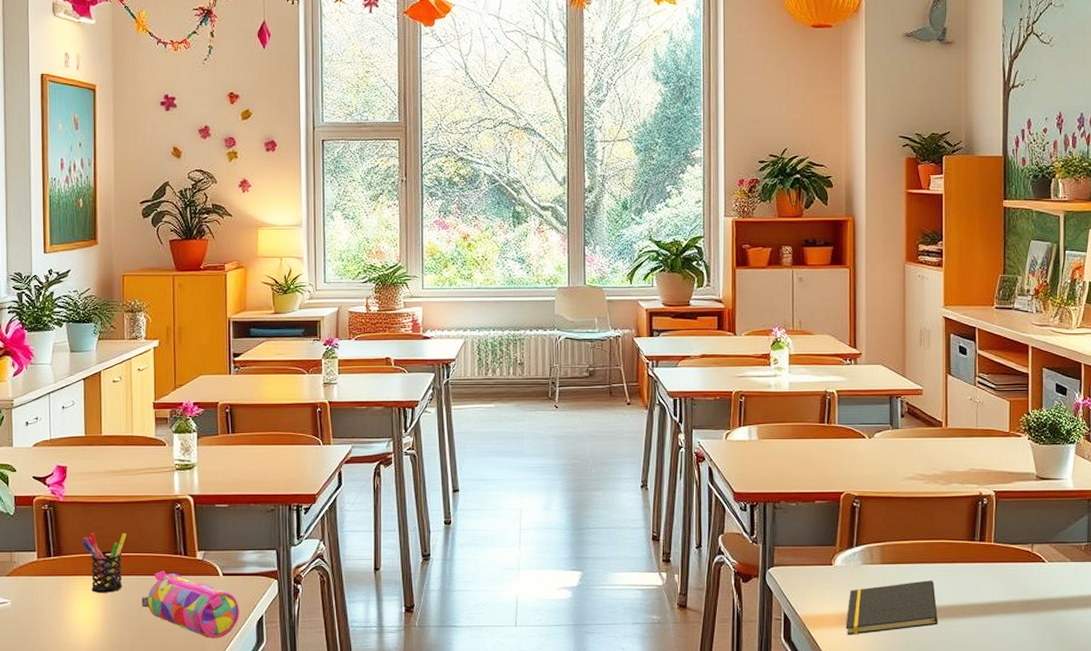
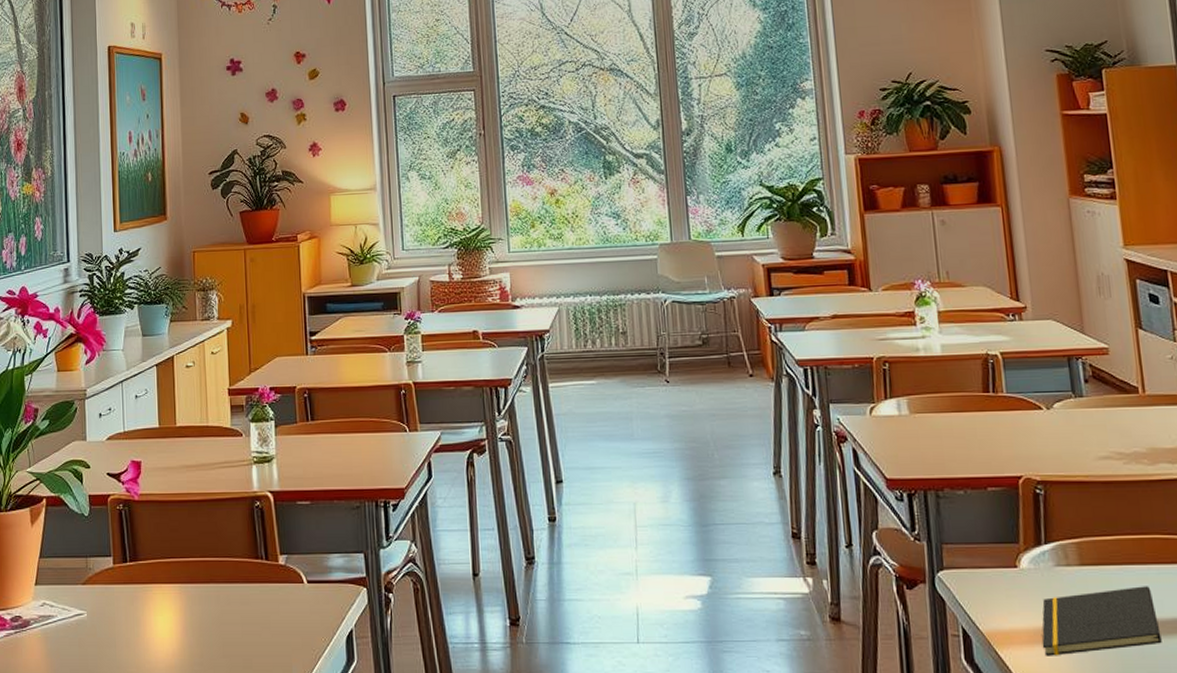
pen holder: present [83,532,127,593] -> none [159,534,205,603]
pencil case: present [142,570,239,638] -> none [222,577,327,656]

